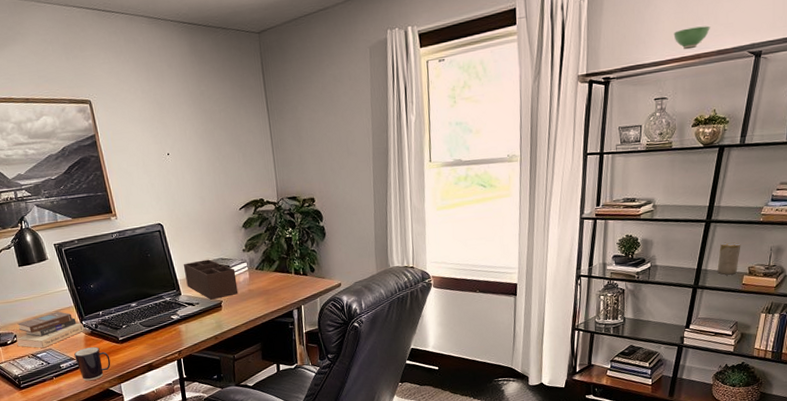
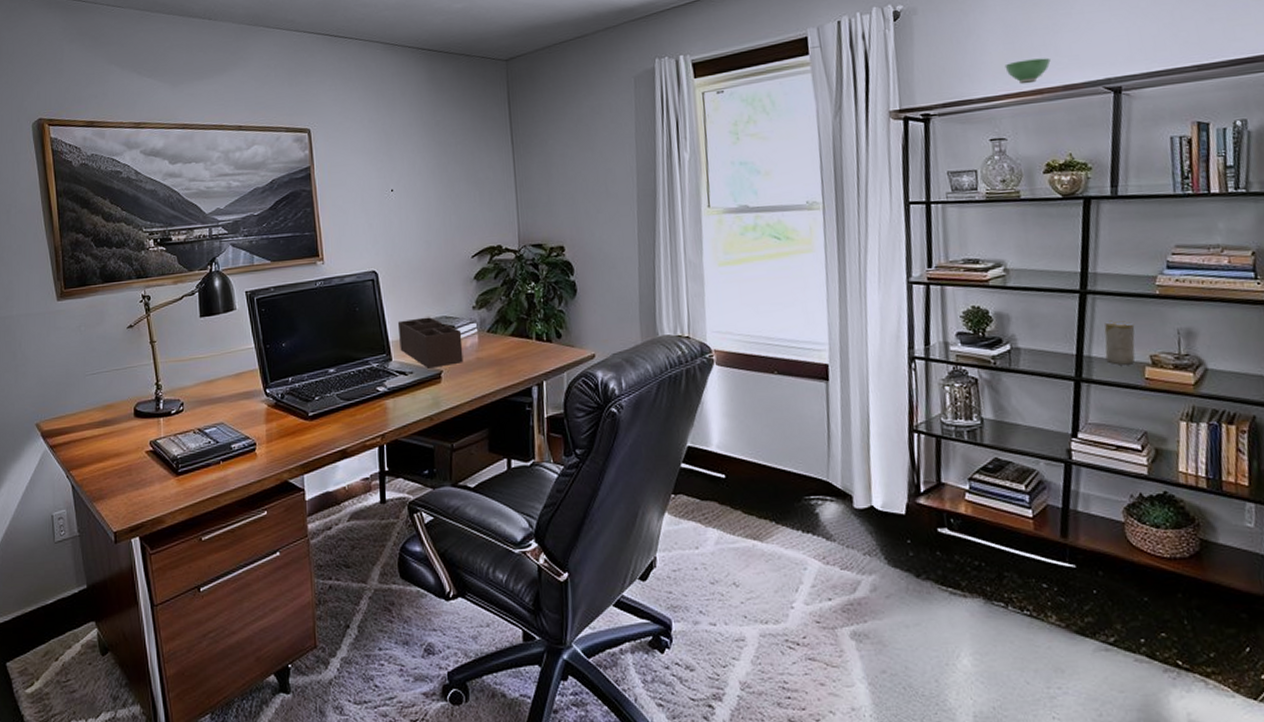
books: present [15,311,84,349] -> none [181,375,267,422]
mug: present [74,346,111,382] -> none [251,422,295,469]

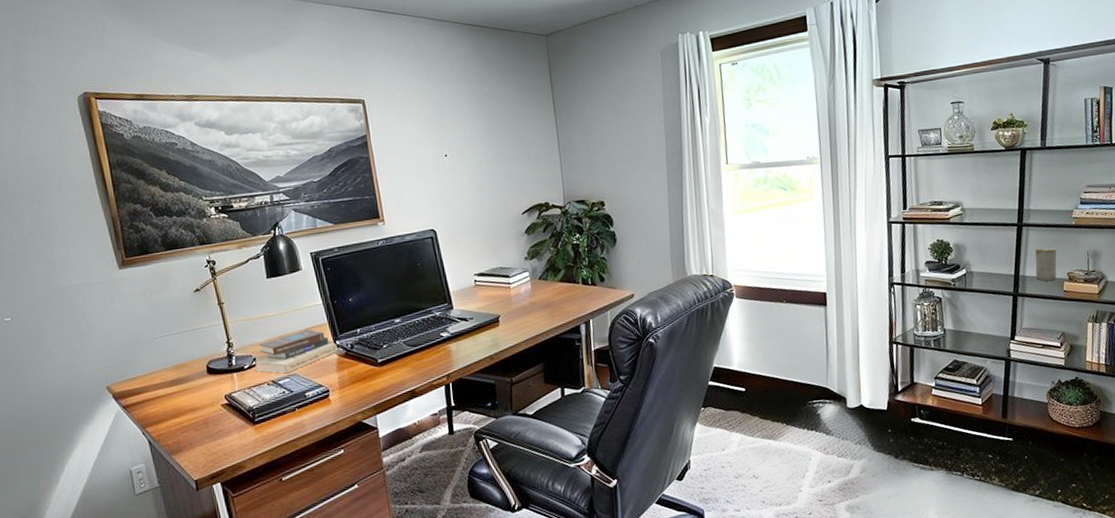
books: none [181,375,267,422] -> present [253,329,338,374]
desk organizer: present [397,317,464,369] -> none [456,268,519,314]
bowl: present [1004,57,1051,85] -> none [962,34,997,57]

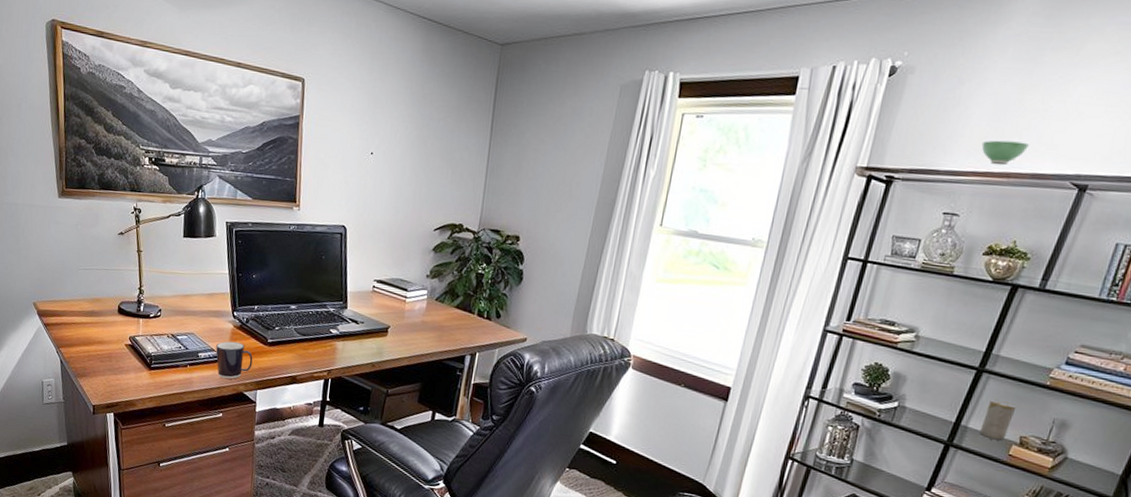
books: present [253,329,338,374] -> none [158,294,234,331]
mug: none [323,370,366,413] -> present [216,341,253,380]
bowl: none [962,34,997,57] -> present [981,140,1029,166]

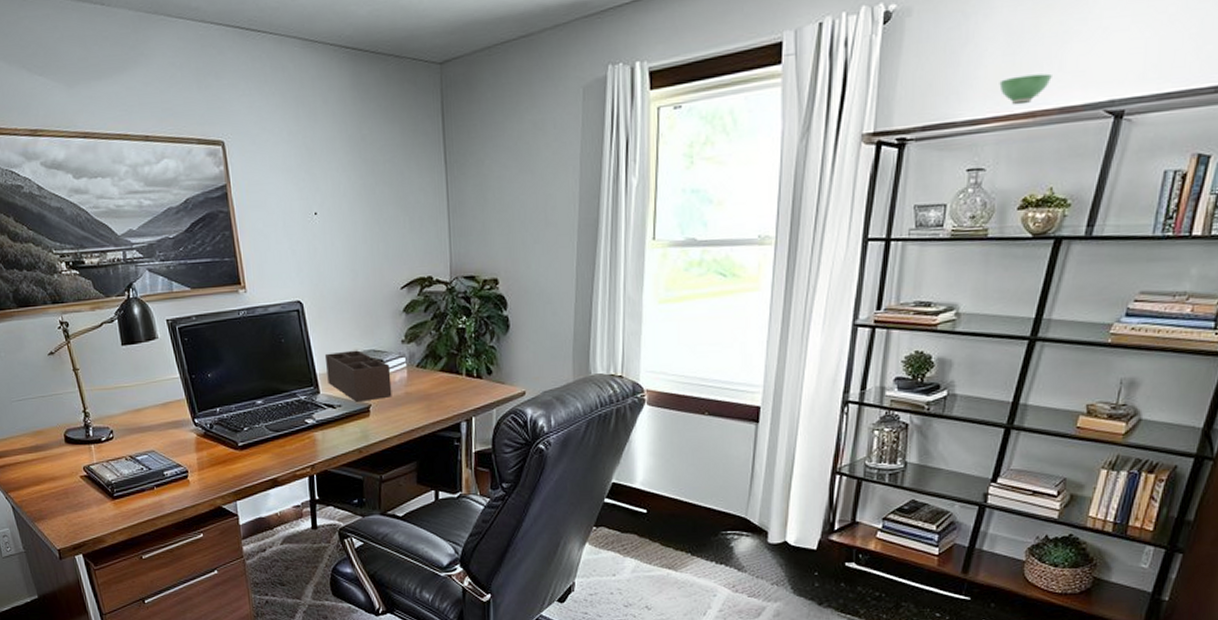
mug: present [216,341,253,380] -> none [182,451,226,495]
desk organizer: none [356,275,413,323] -> present [324,350,392,402]
candle: present [979,401,1015,442] -> none [1041,370,1076,415]

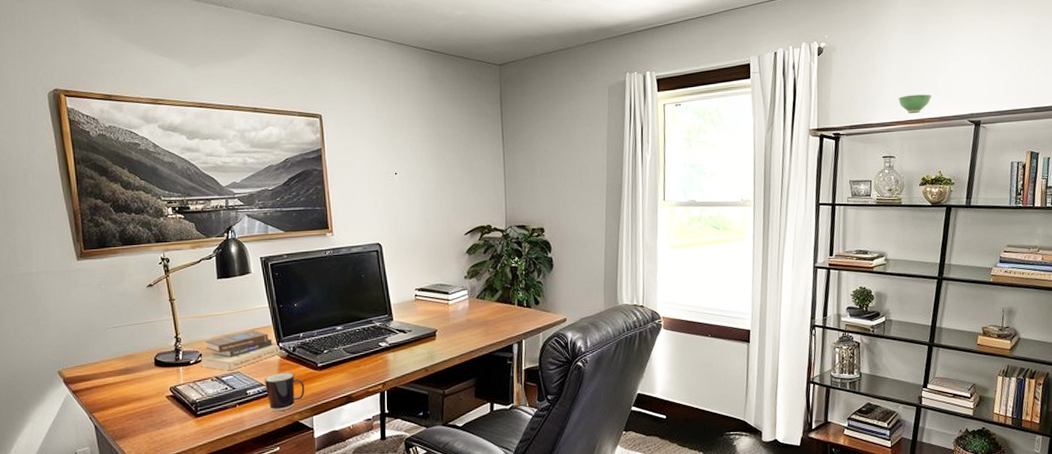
books: none [111,404,196,450] -> present [199,330,280,371]
mug: none [182,451,226,495] -> present [265,372,305,412]
desk organizer: present [324,350,392,402] -> none [398,284,456,328]

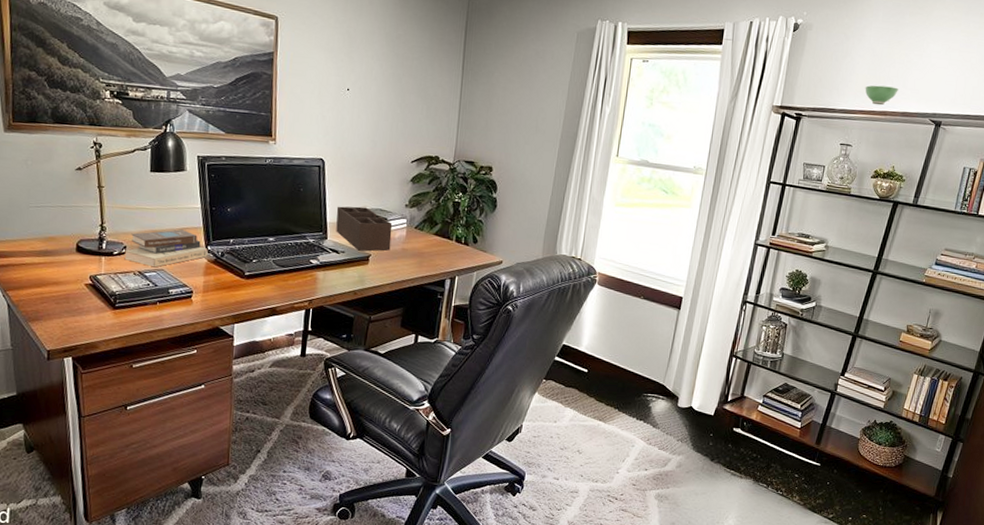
mug: present [265,372,305,412] -> none [188,276,229,315]
desk organizer: none [398,284,456,328] -> present [336,206,393,251]

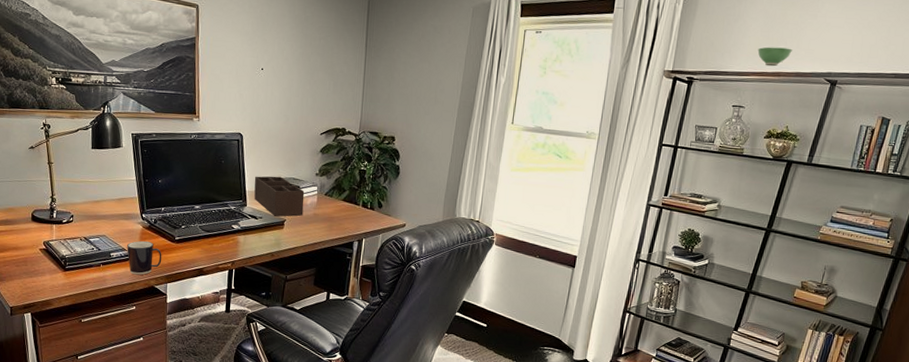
books: present [123,229,208,268] -> none [71,199,143,234]
mug: none [188,276,229,315] -> present [127,240,162,275]

